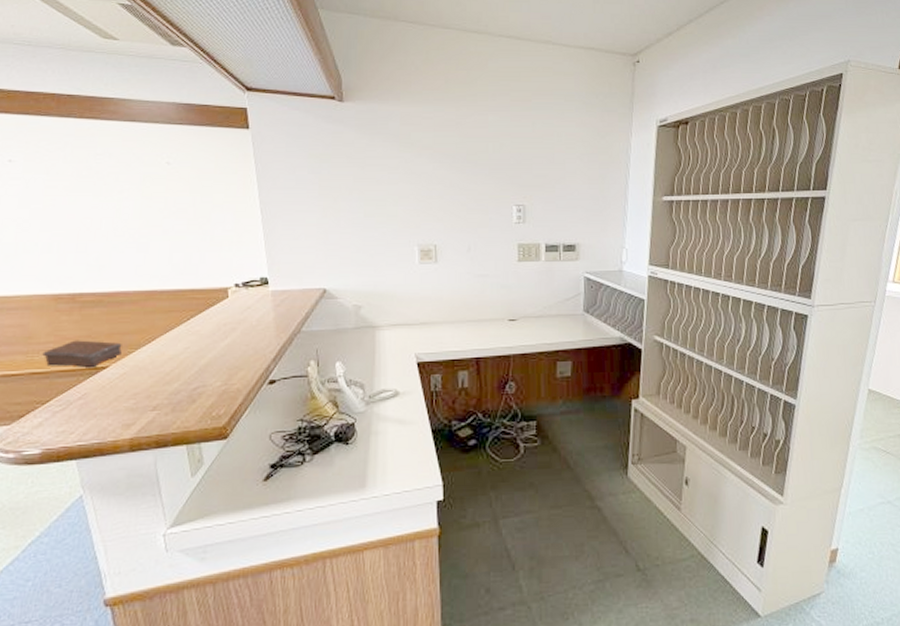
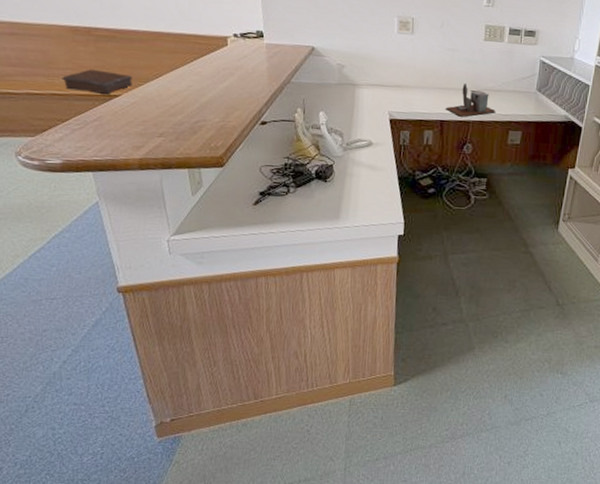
desk organizer: none [481,312,538,351] -> present [446,84,495,117]

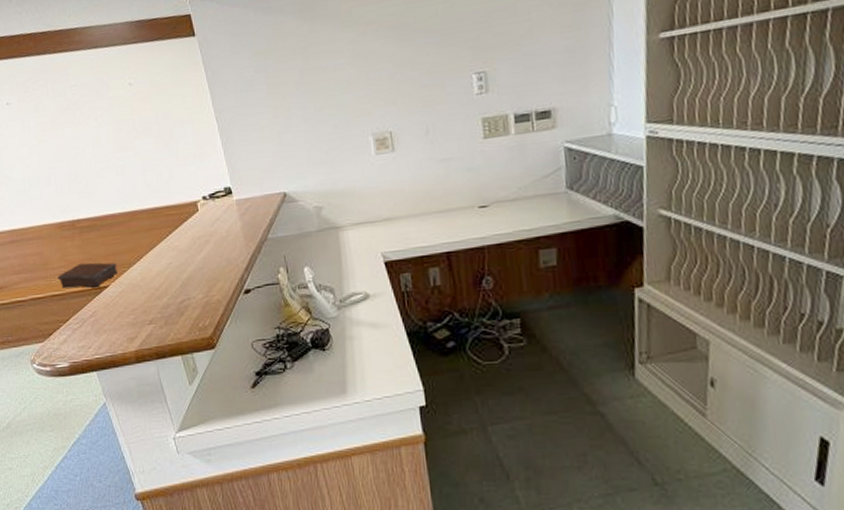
desk organizer: present [446,84,495,117] -> none [450,199,515,243]

